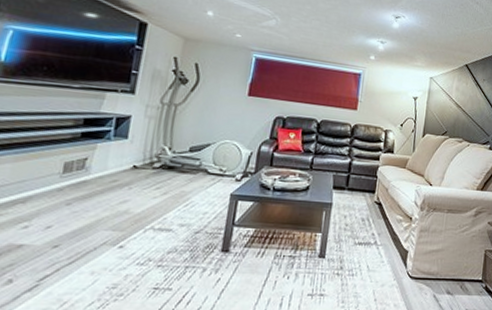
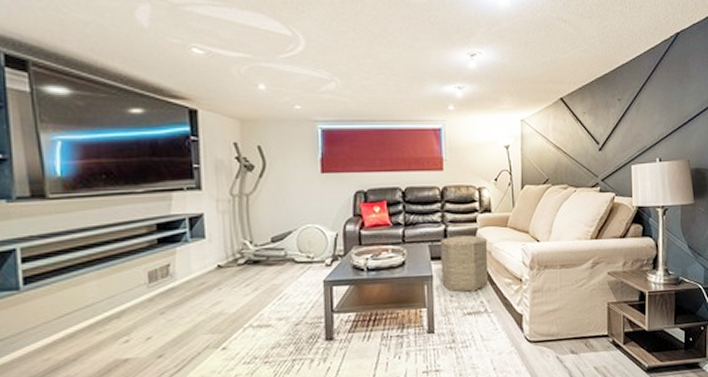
ottoman: none [339,169,387,223] -> present [440,235,489,292]

